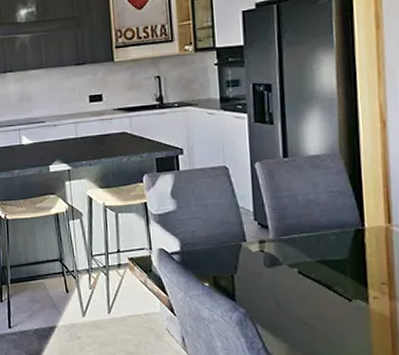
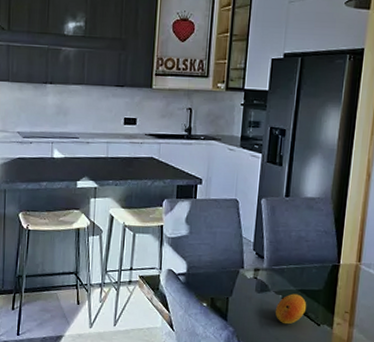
fruit: none [292,266,331,302] -> present [275,293,307,325]

